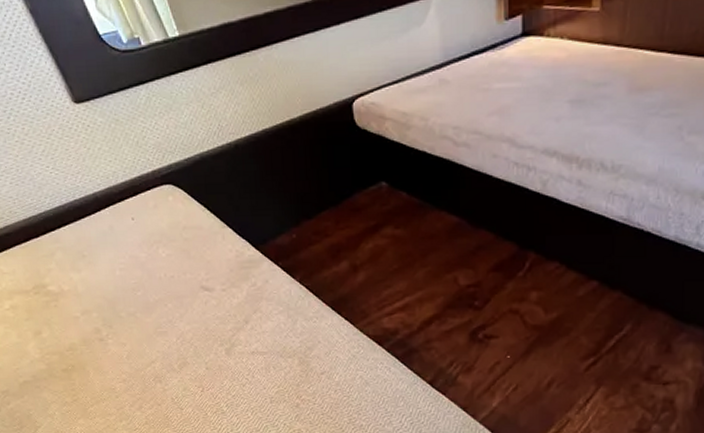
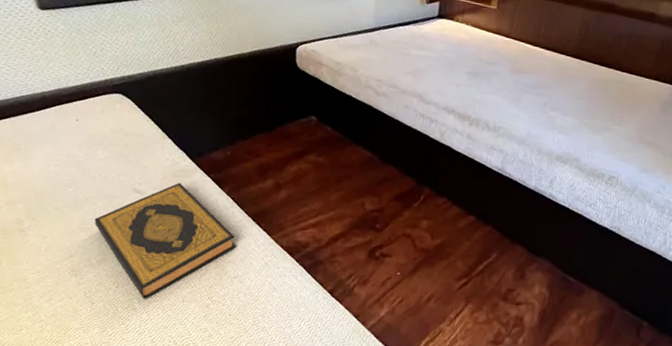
hardback book: none [168,275,319,402] -> present [94,182,237,299]

